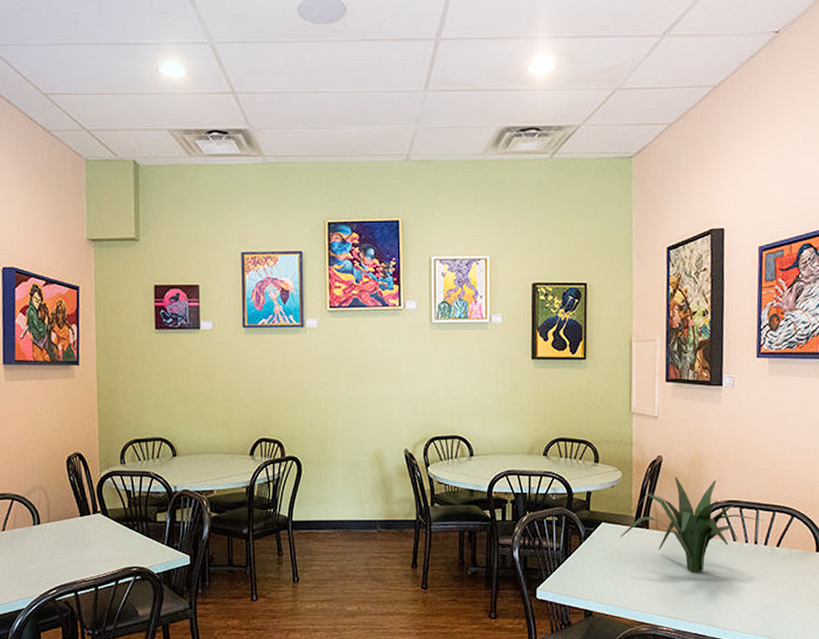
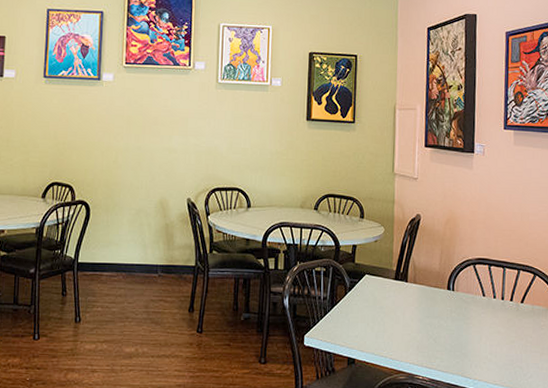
plant: present [621,477,763,573] -> none [382,235,509,326]

